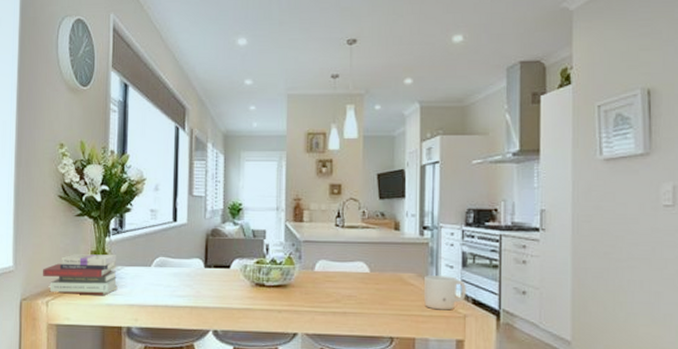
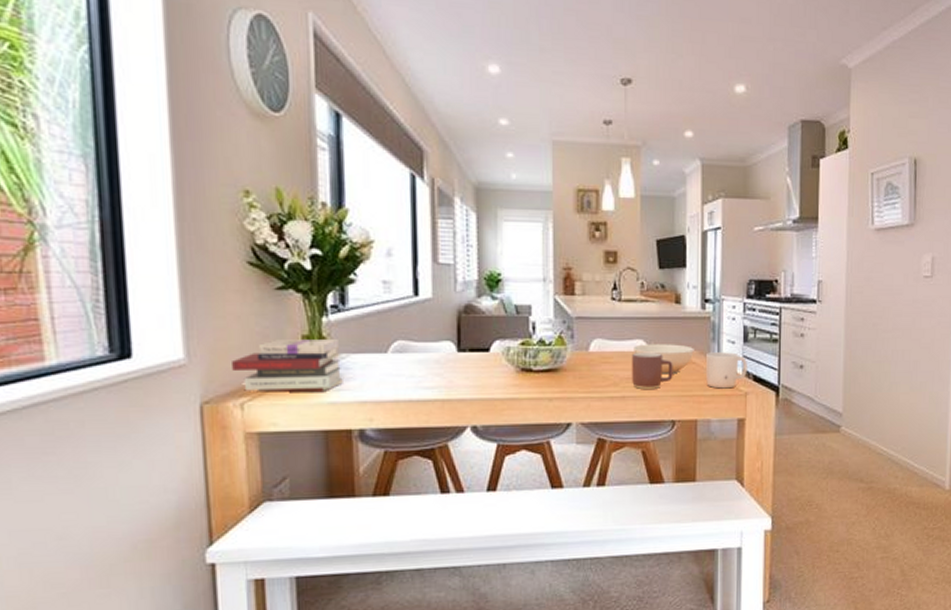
mug: none [352,272,392,307] -> present [631,351,673,389]
bowl: none [355,266,412,294] -> present [634,344,694,374]

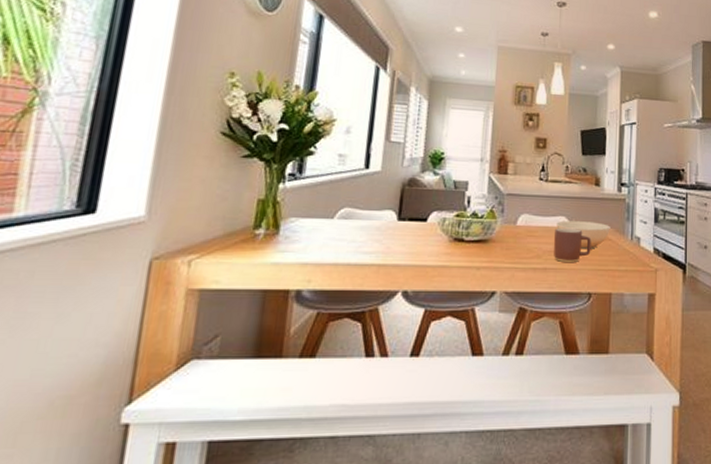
books: present [232,339,343,392] -> none [187,202,291,252]
mug: present [705,352,747,389] -> none [620,231,657,265]

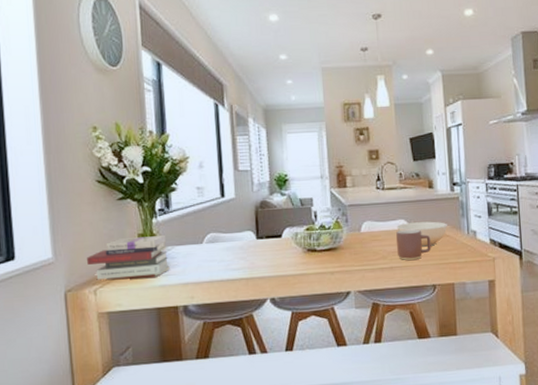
books: none [187,202,291,252] -> present [87,235,170,281]

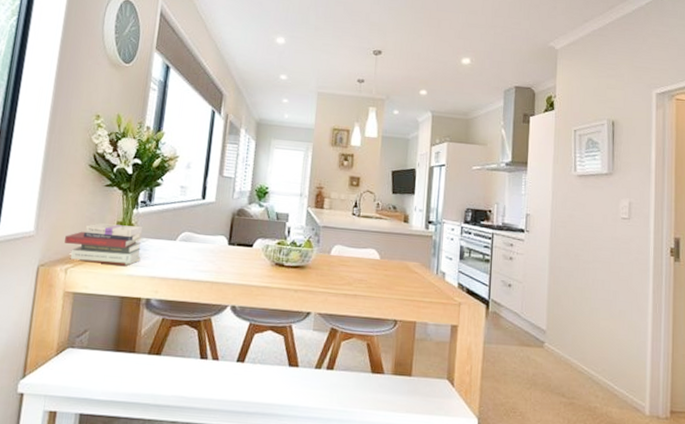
mug: present [395,229,431,260] -> none [362,259,399,291]
bowl: present [397,221,447,247] -> none [367,253,417,280]

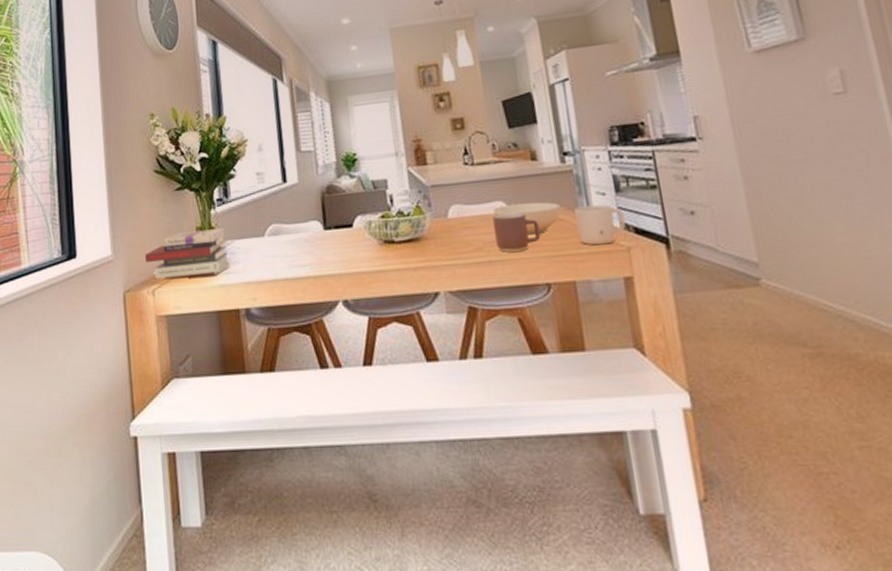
mug: none [362,259,399,291] -> present [492,212,541,252]
bowl: none [367,253,417,280] -> present [493,202,560,235]
mug: none [425,265,462,298] -> present [573,204,626,246]

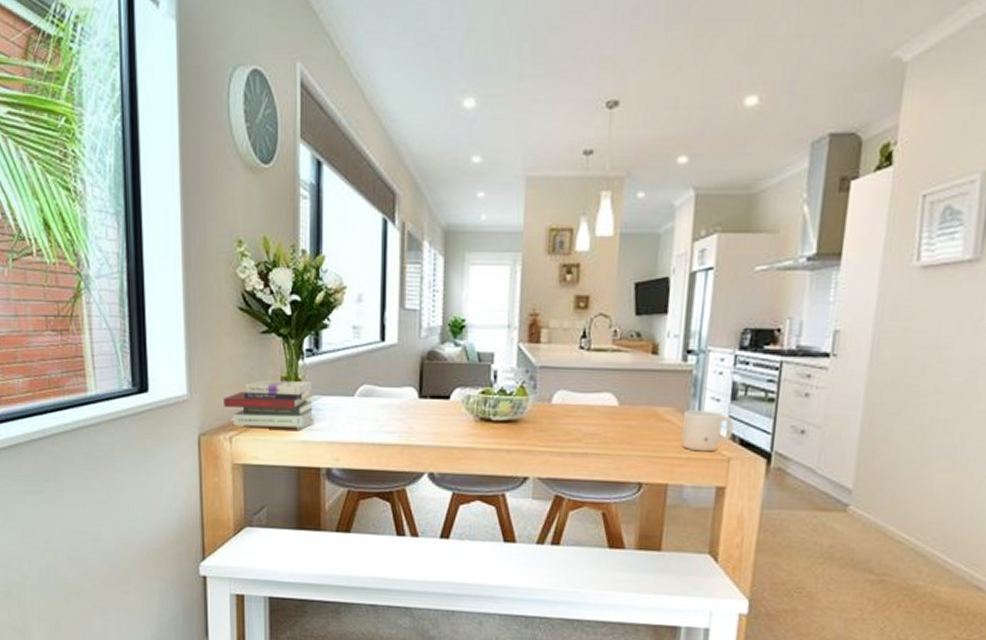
mug: present [492,212,541,252] -> none [595,406,645,447]
bowl: present [493,202,560,235] -> none [600,398,670,432]

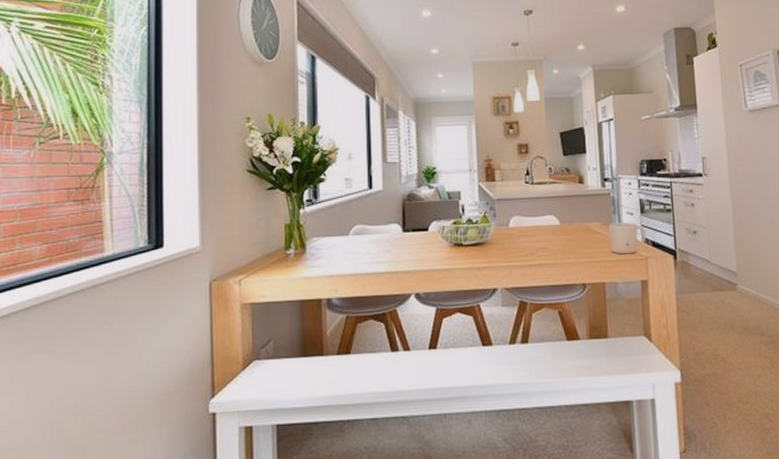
books: present [224,380,314,430] -> none [234,226,315,271]

